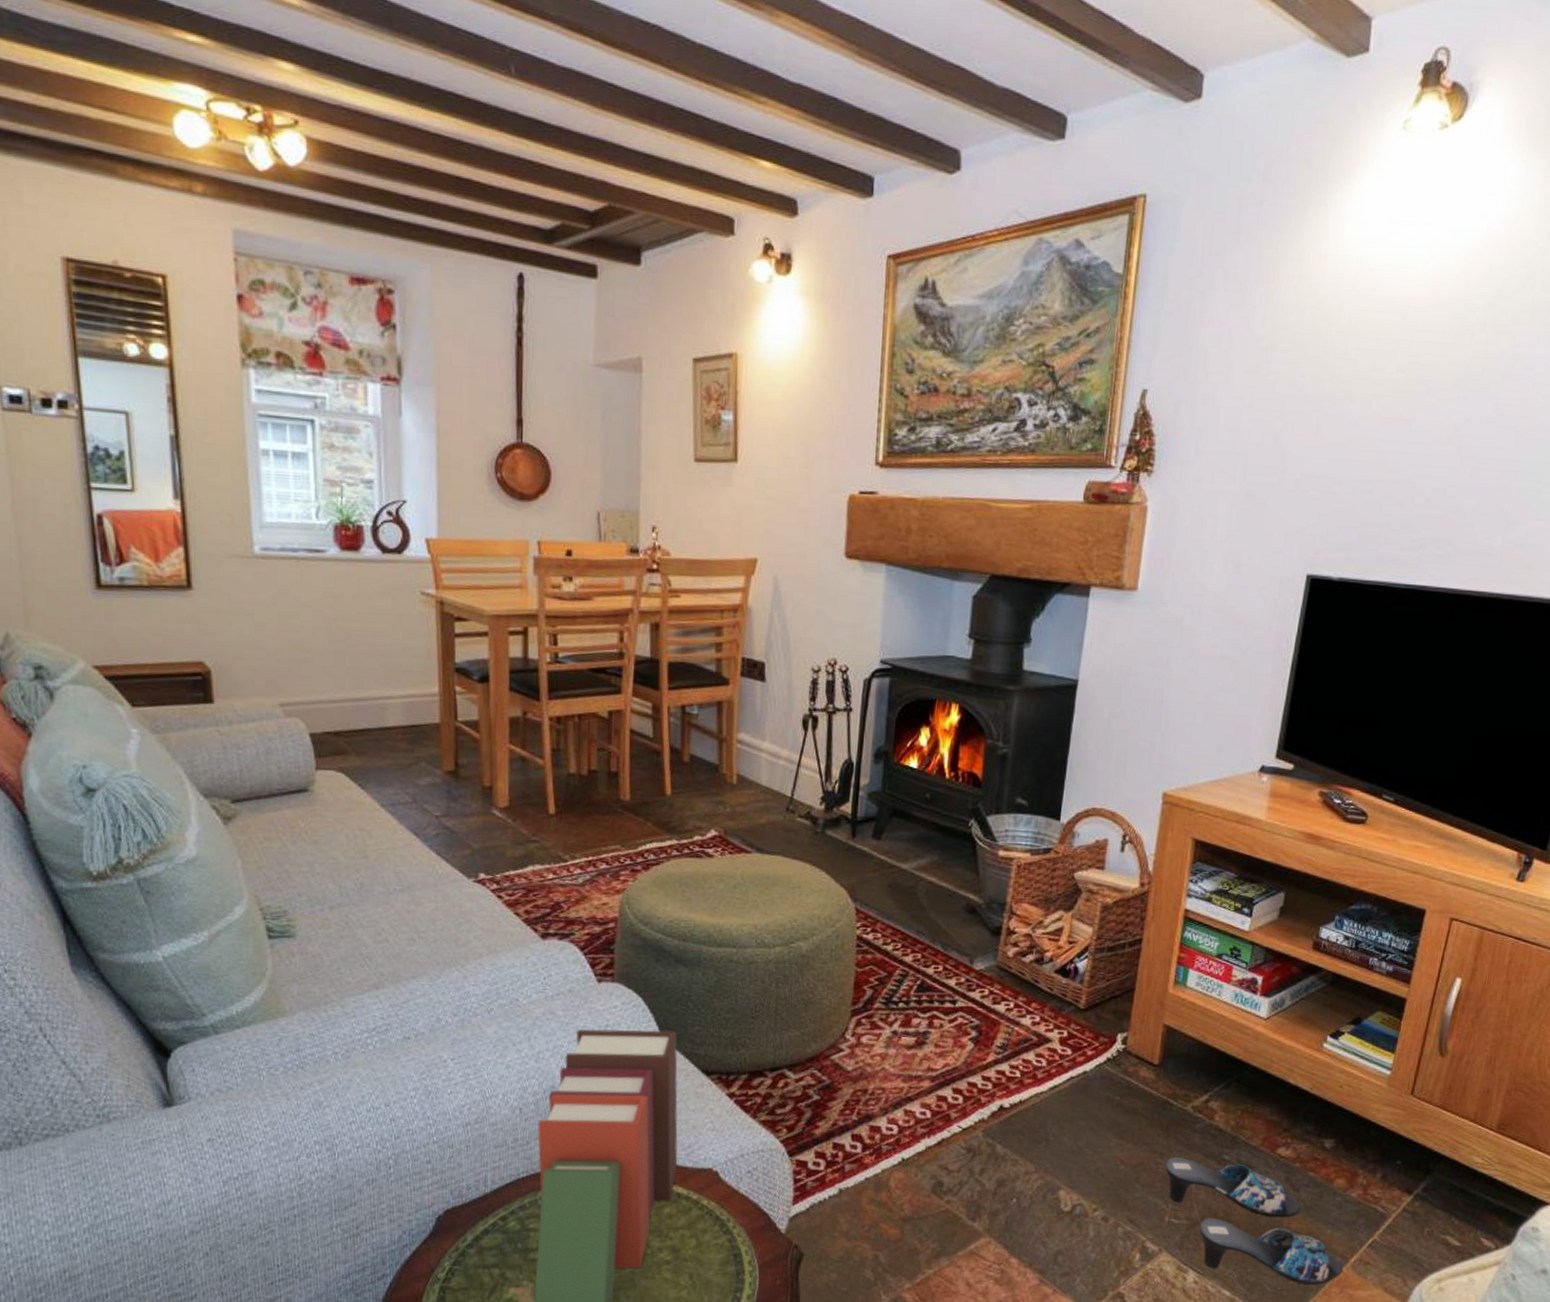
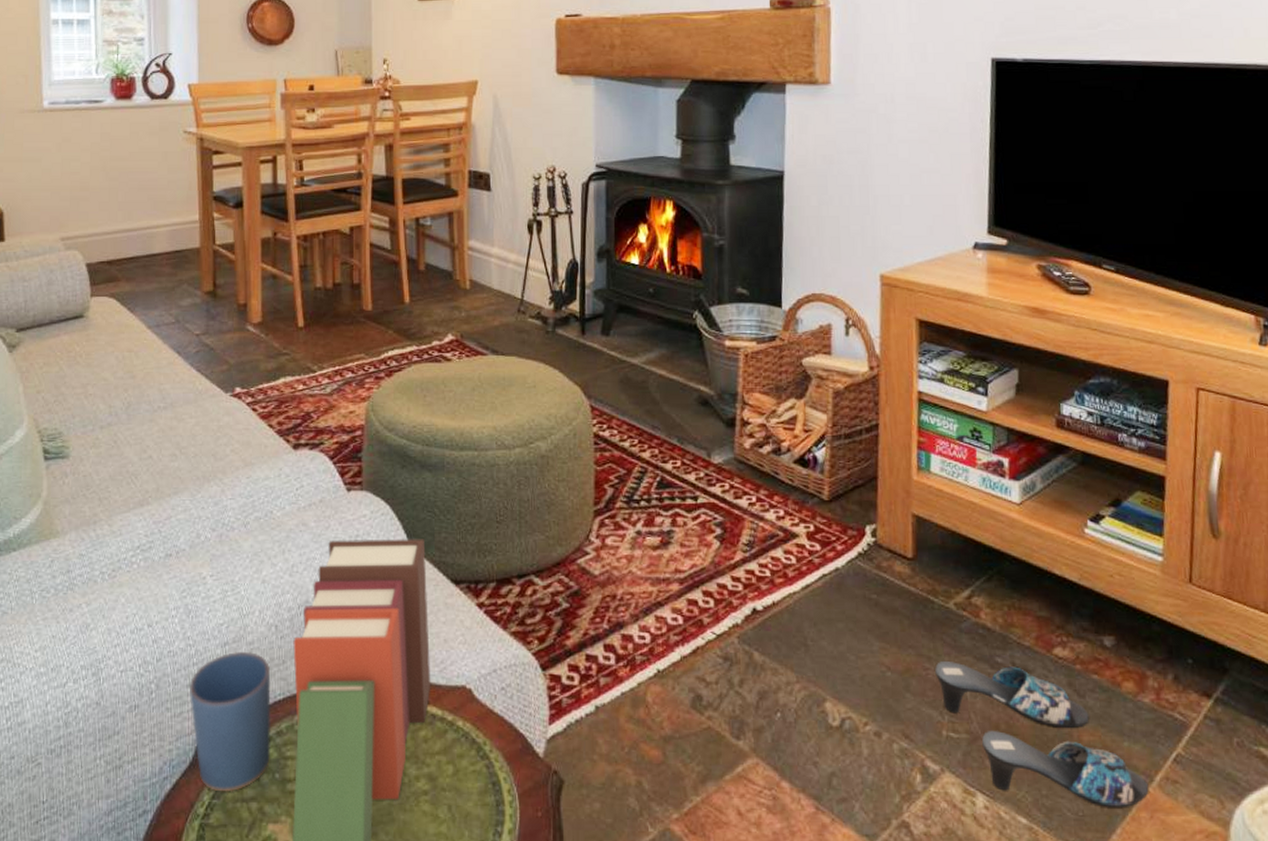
mug: none [430,1132,514,1260] -> present [190,652,271,792]

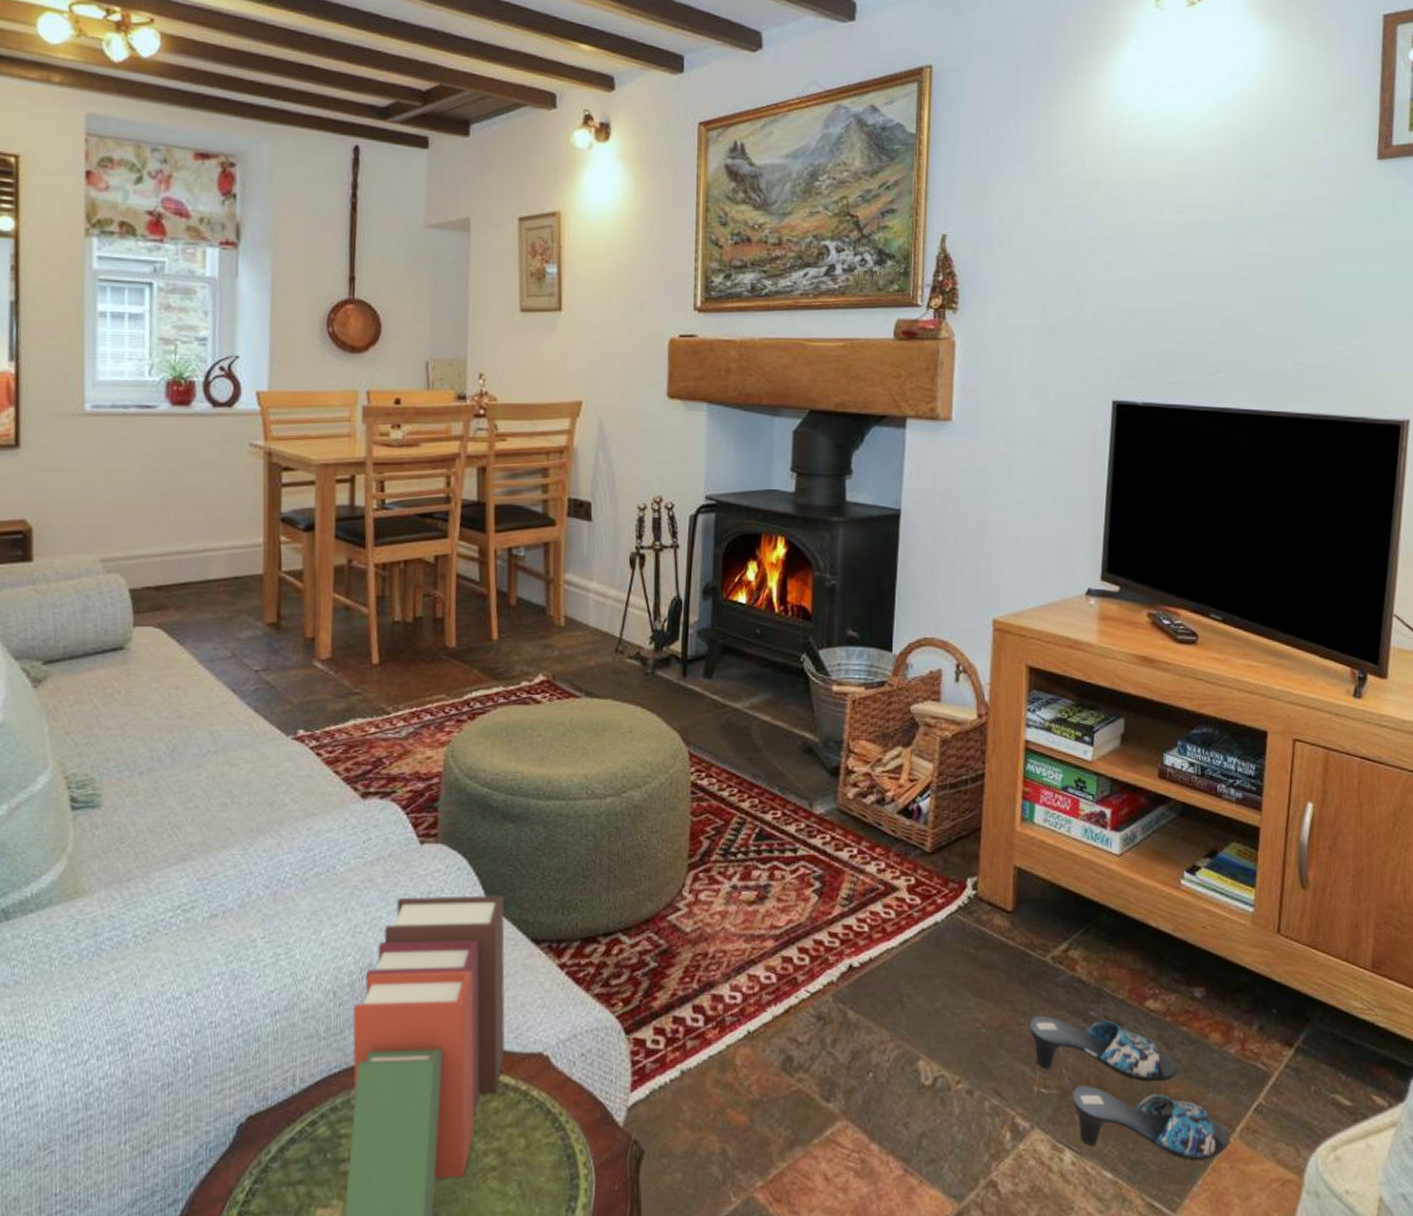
mug: present [190,652,271,792] -> none [232,1021,327,1176]

